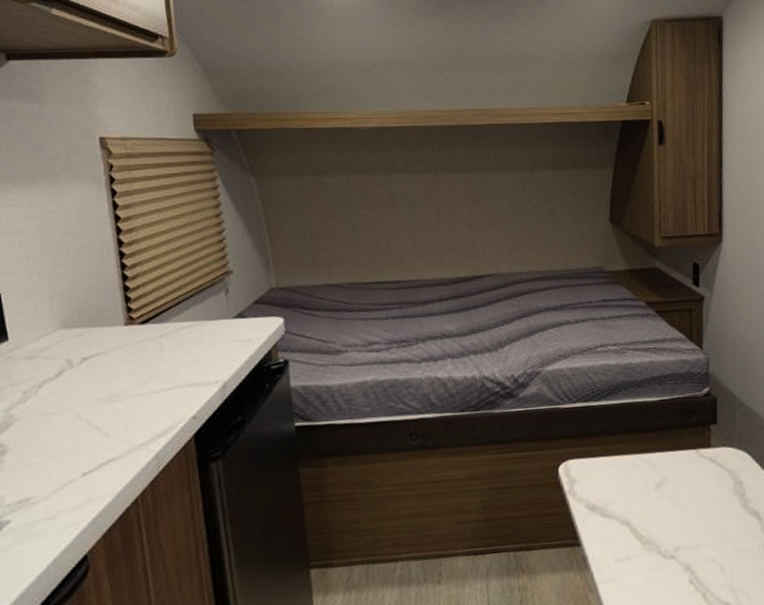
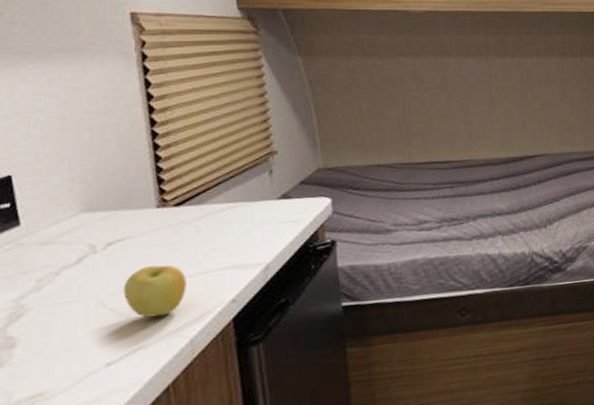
apple: none [96,380,152,431] -> present [123,265,186,318]

